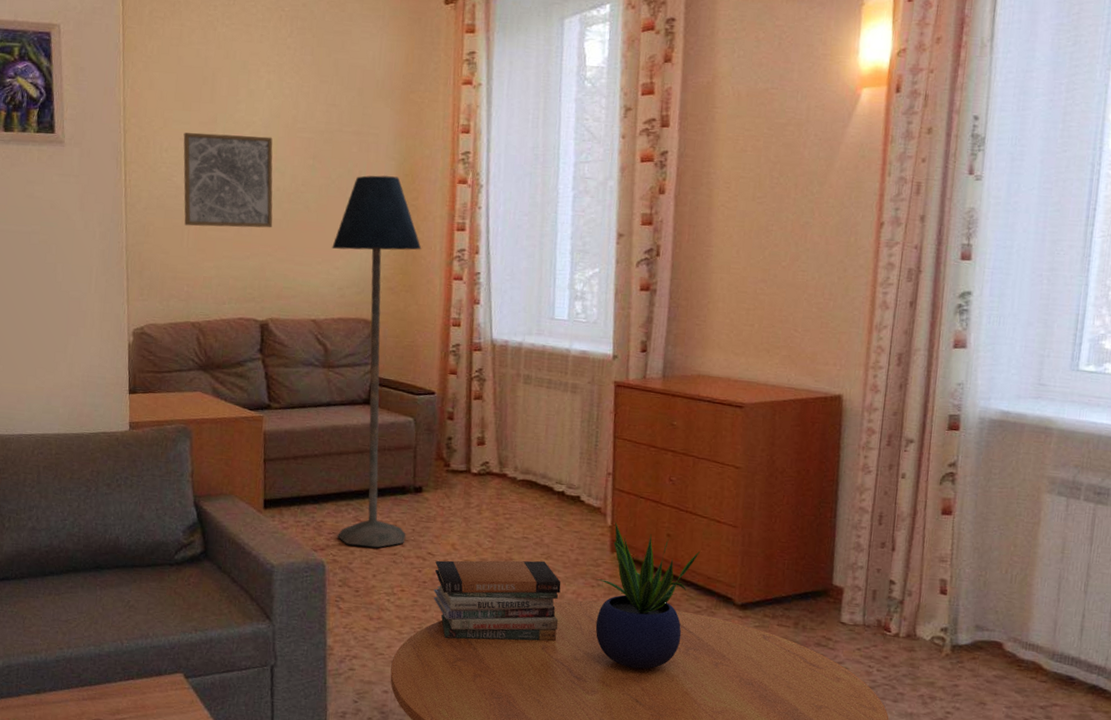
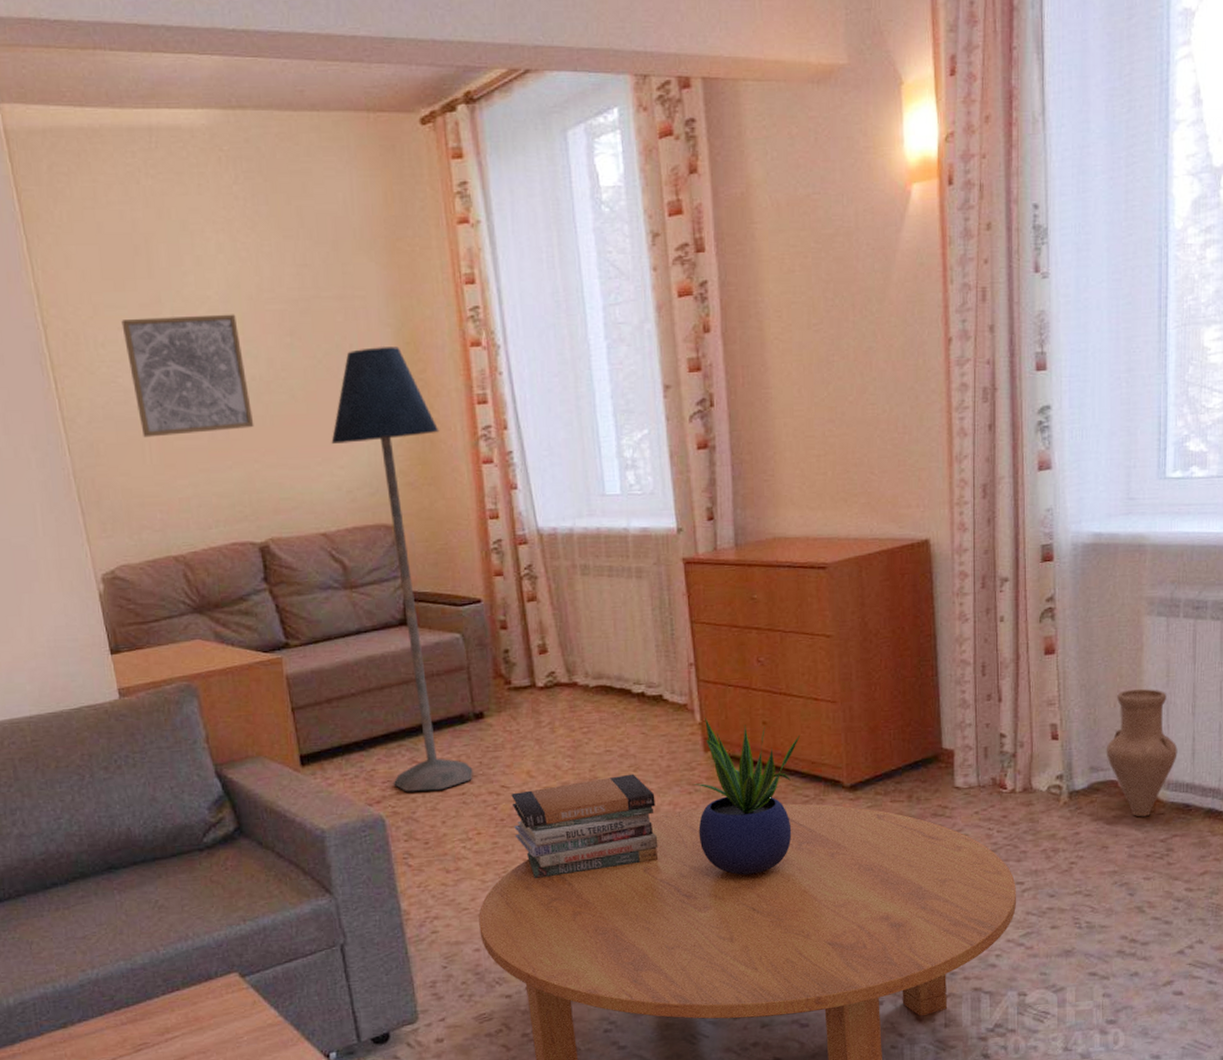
vase: none [993,558,1066,682] -> present [1106,688,1178,817]

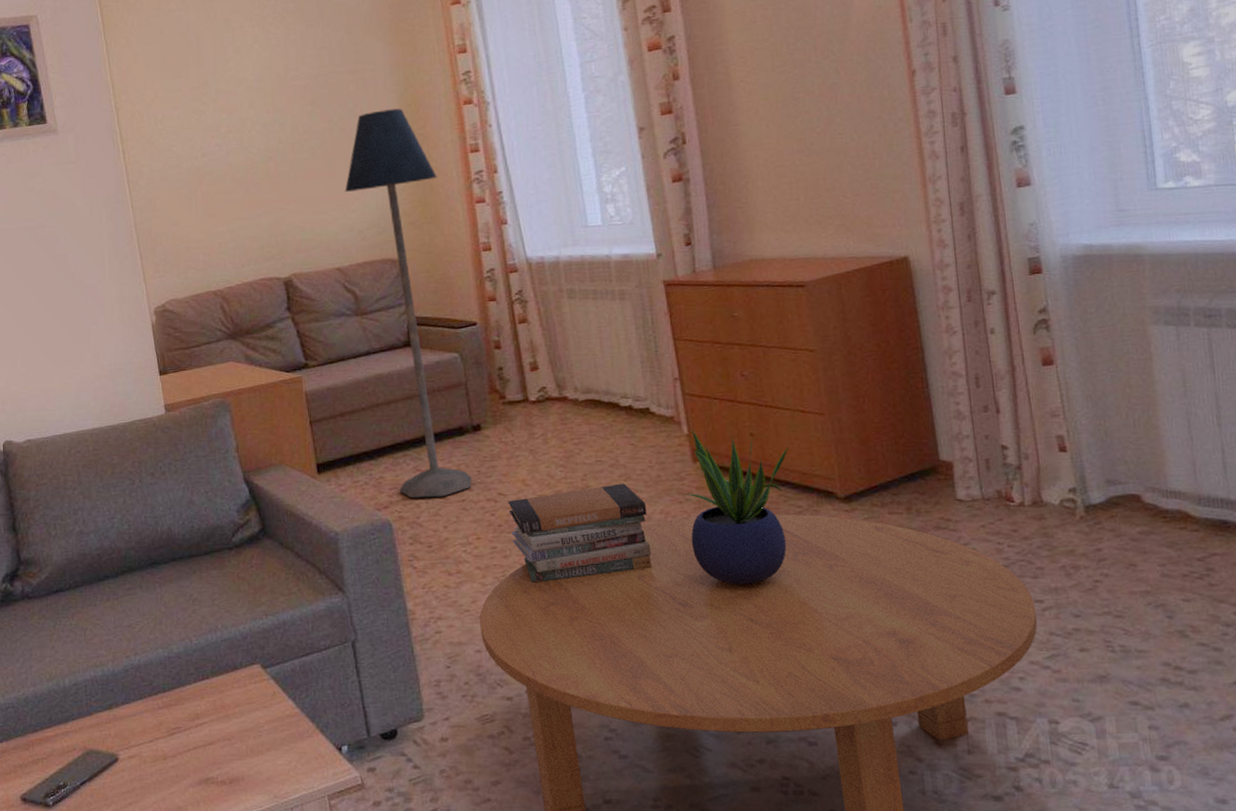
wall art: present [121,314,254,438] -> none [176,90,281,194]
vase: present [1106,688,1178,817] -> none [1122,399,1206,534]

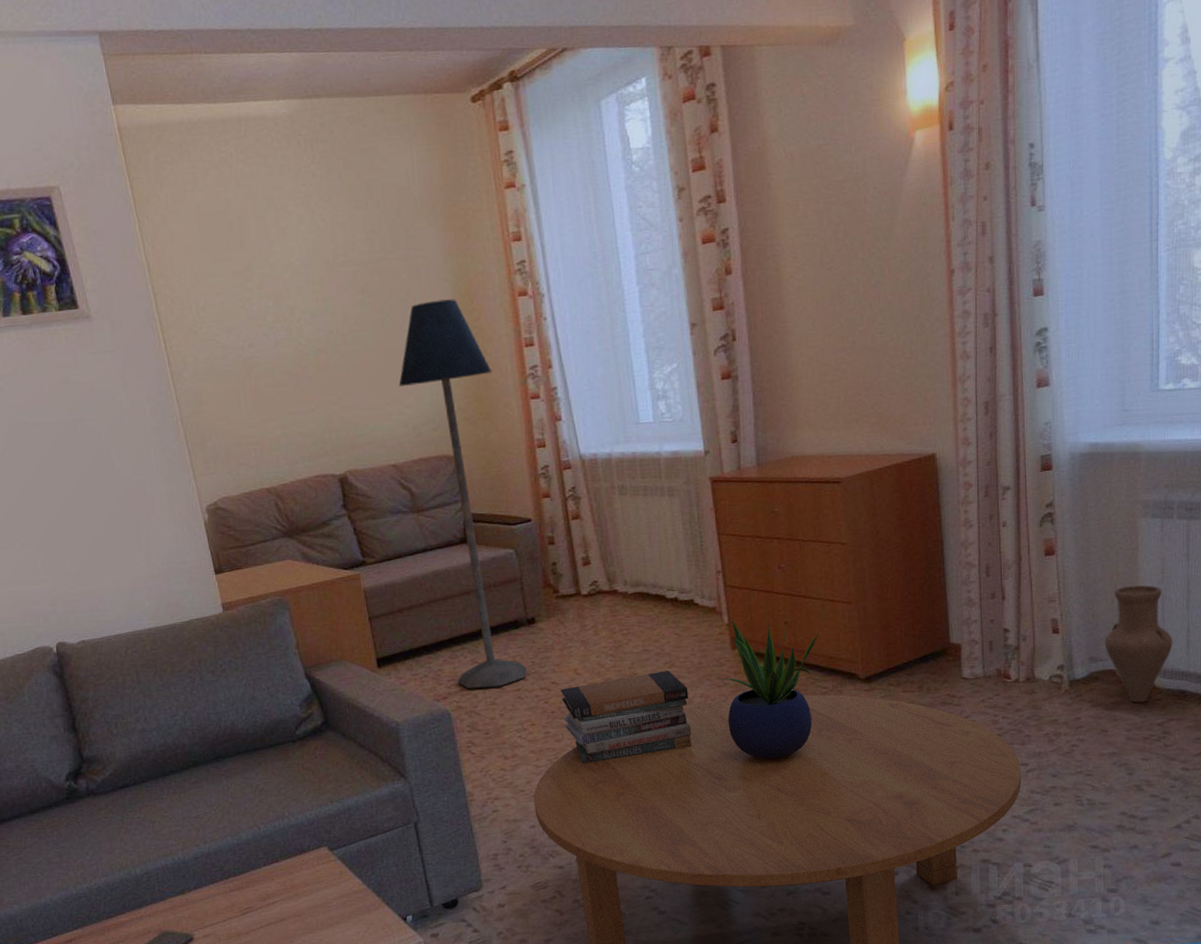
vase: none [1122,399,1206,534] -> present [1104,585,1173,703]

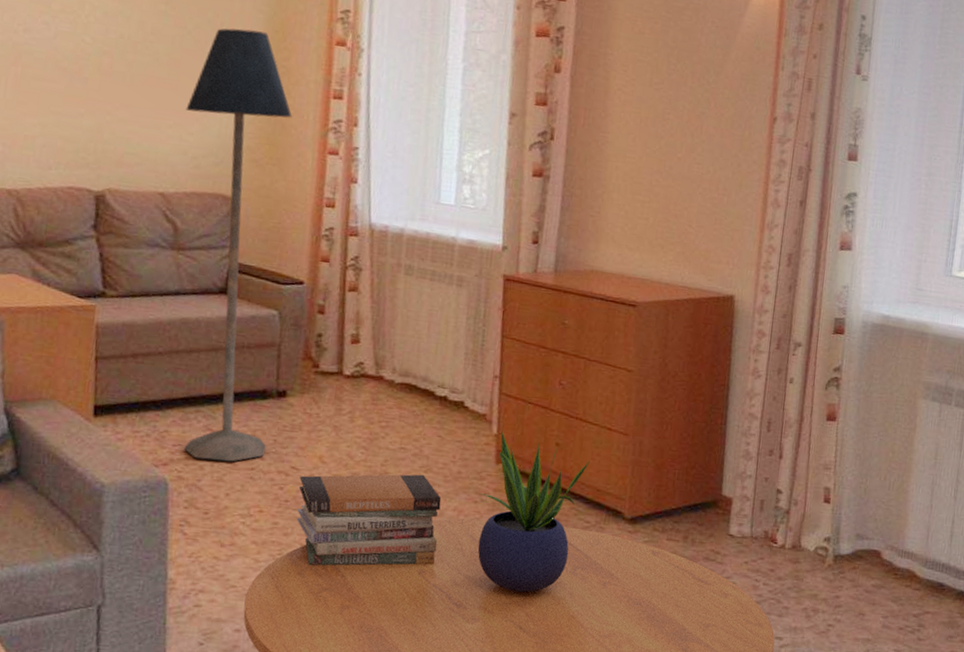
vase: present [1104,585,1173,703] -> none [872,465,938,590]

